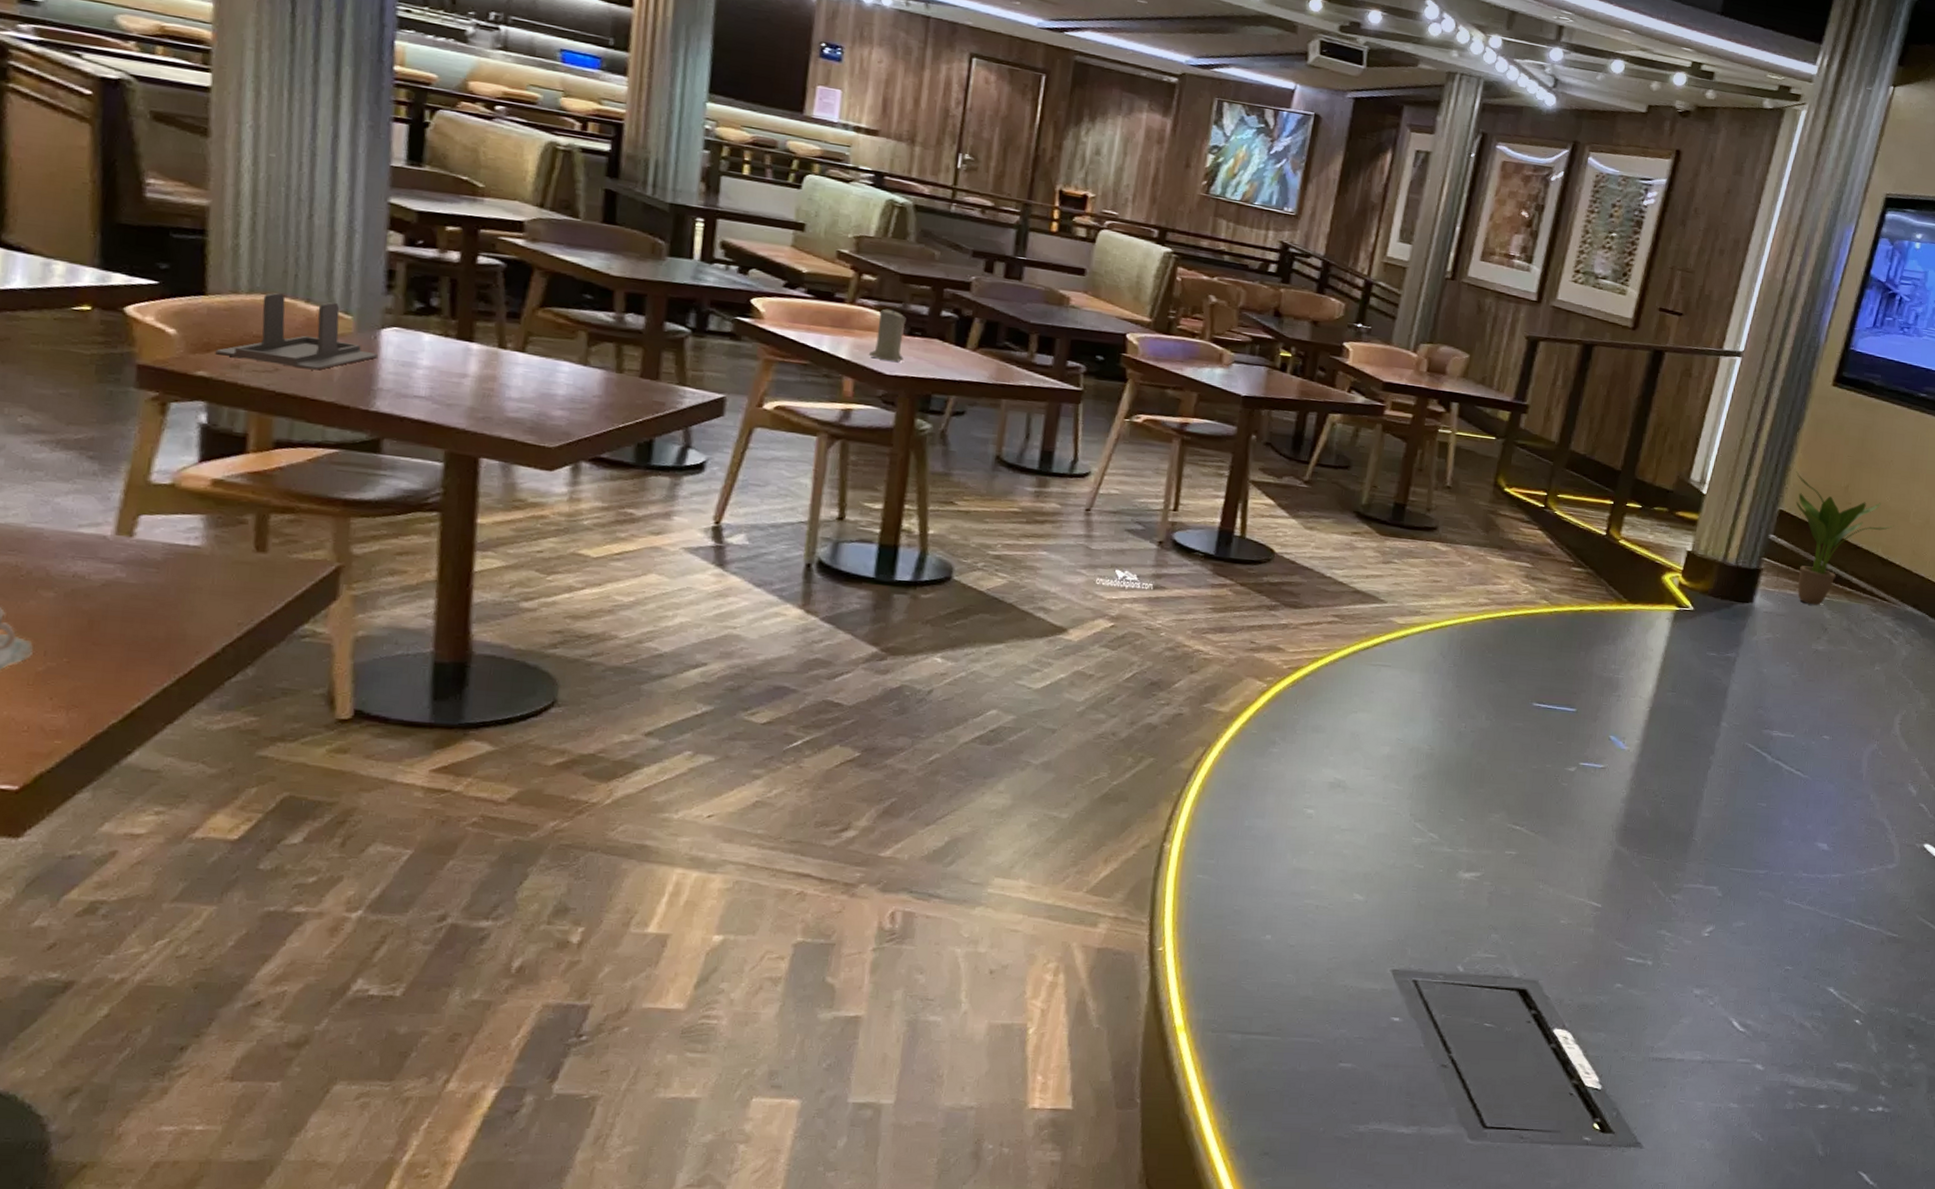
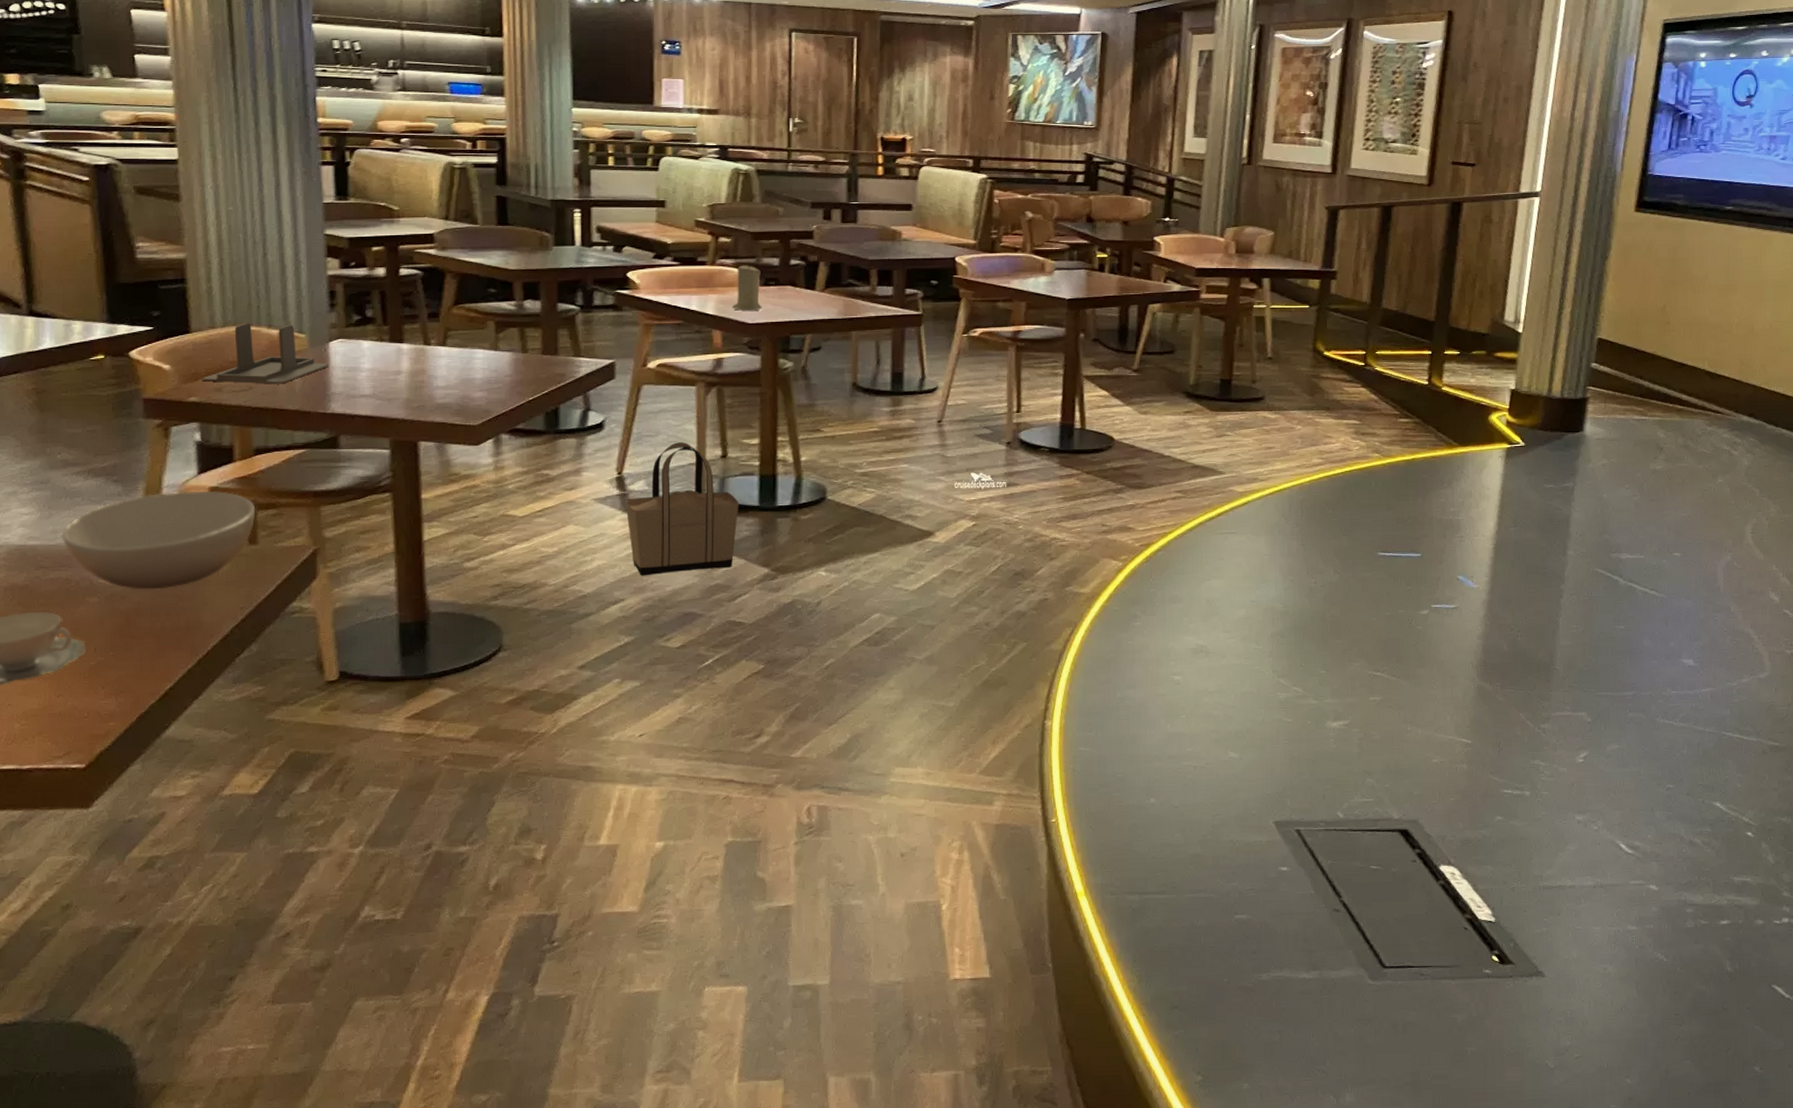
bowl: none [14,478,269,592] -> present [61,490,256,590]
shopping bag: none [720,496,852,643] -> present [626,442,739,576]
potted plant: present [1795,469,1894,606] -> none [1608,297,1717,427]

